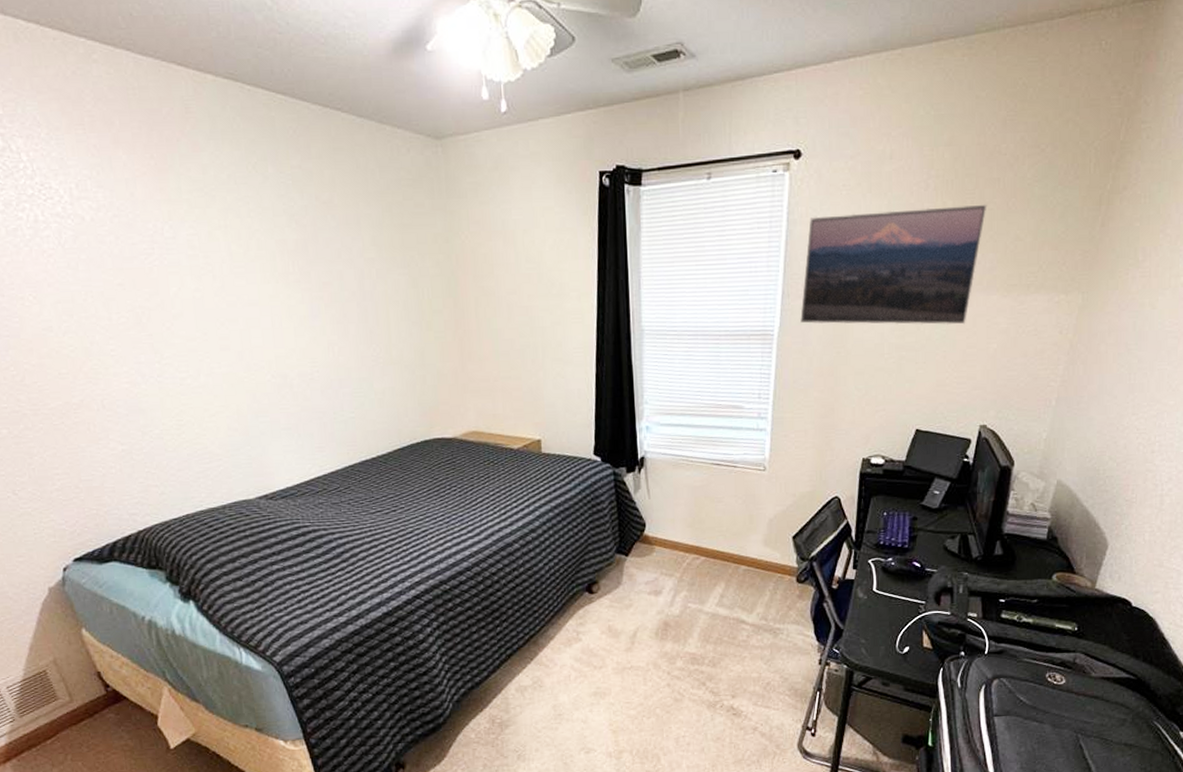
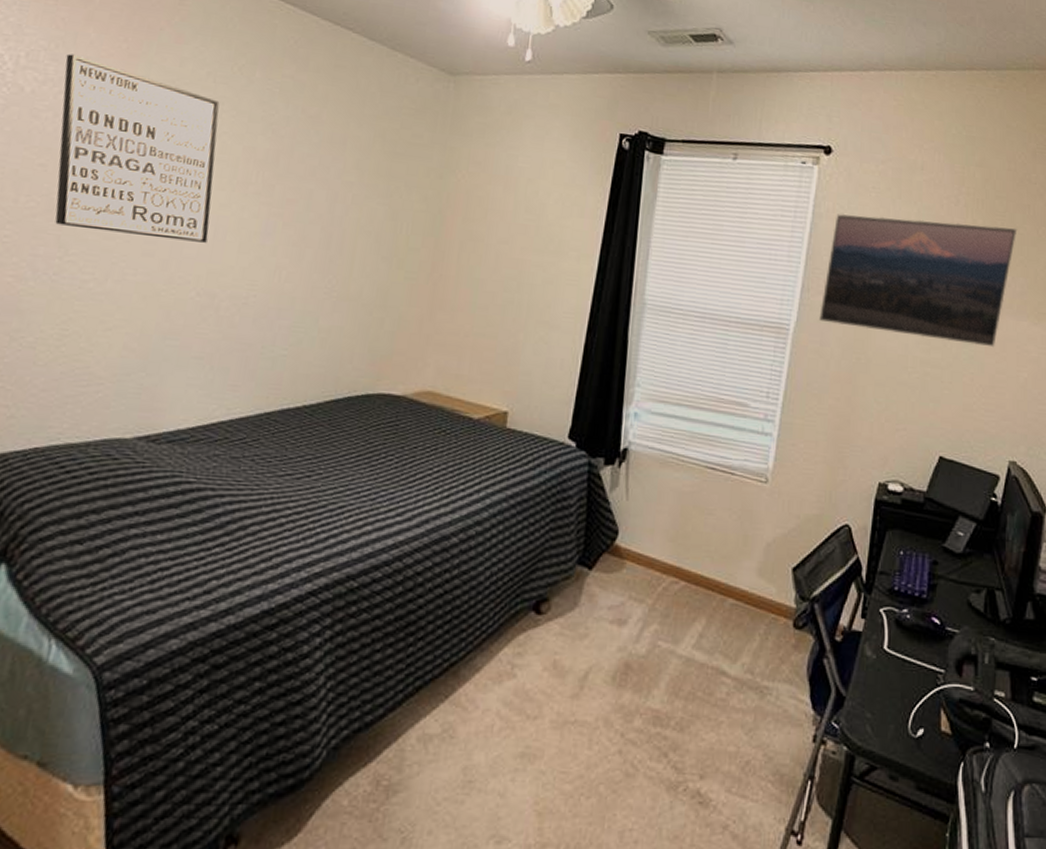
wall art: none [108,178,268,335] -> present [55,54,220,243]

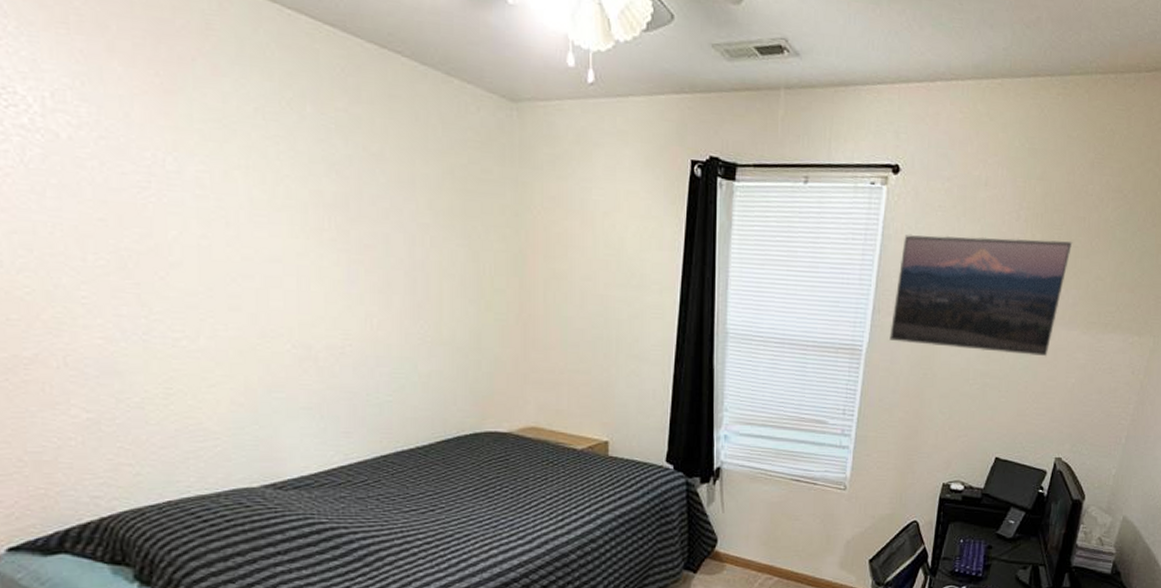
wall art: present [55,54,220,243] -> none [96,92,292,294]

